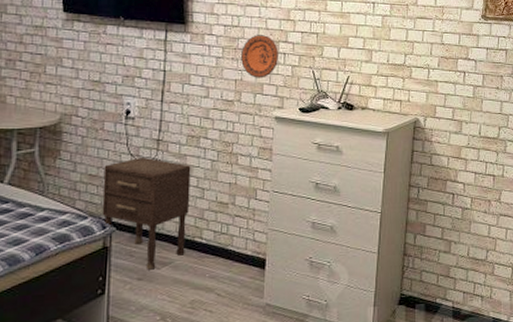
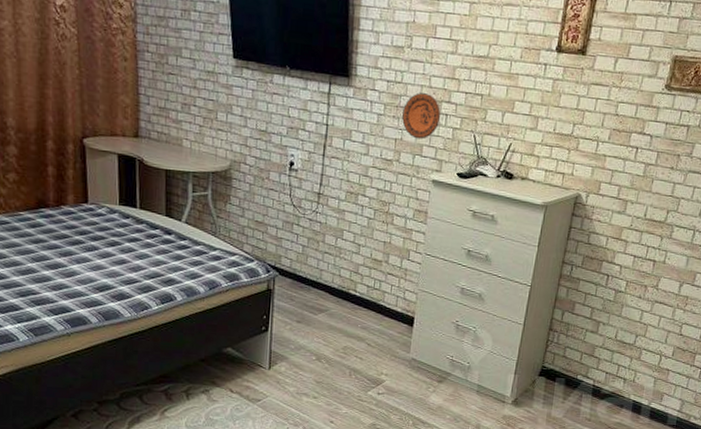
nightstand: present [102,156,191,270] -> none [266,208,349,315]

